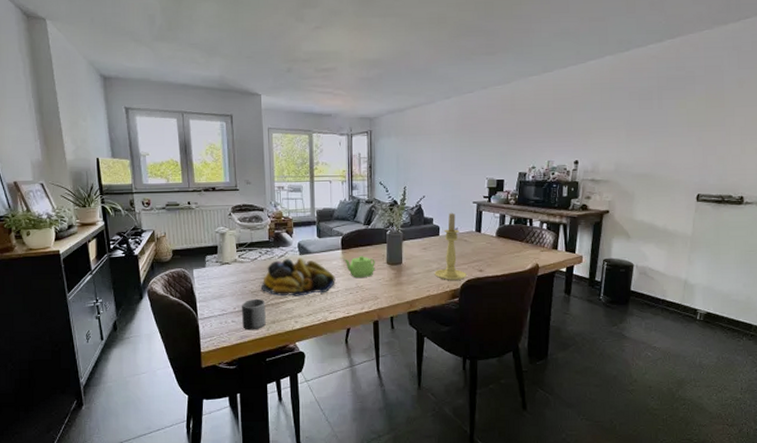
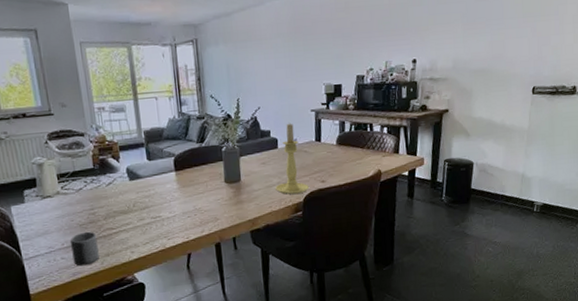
fruit bowl: present [260,257,335,296] -> none [89,183,171,227]
teapot: present [343,256,375,277] -> none [178,176,213,200]

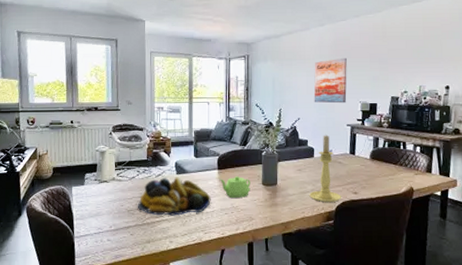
mug: present [69,231,99,266] -> none [117,217,141,250]
fruit bowl: none [89,183,171,227] -> present [137,177,211,216]
teapot: none [178,176,213,200] -> present [219,176,251,198]
wall art: none [272,34,309,89] -> present [314,57,347,104]

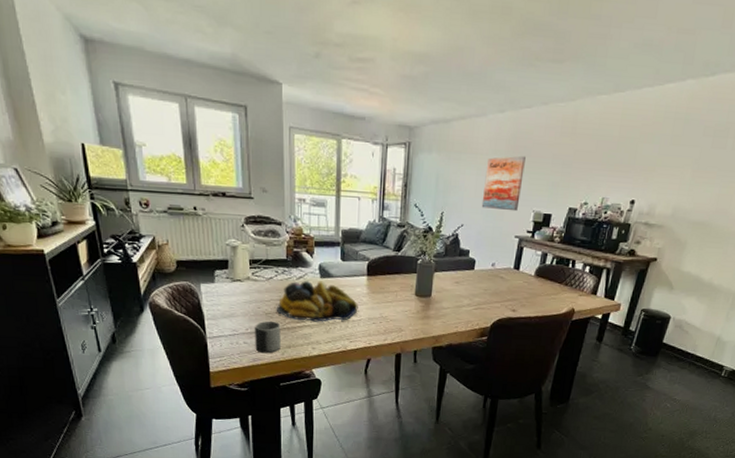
mug: none [117,217,141,250] -> present [254,320,281,354]
teapot: present [219,176,251,198] -> none [368,284,403,308]
candle holder: present [309,135,341,202] -> none [465,246,498,318]

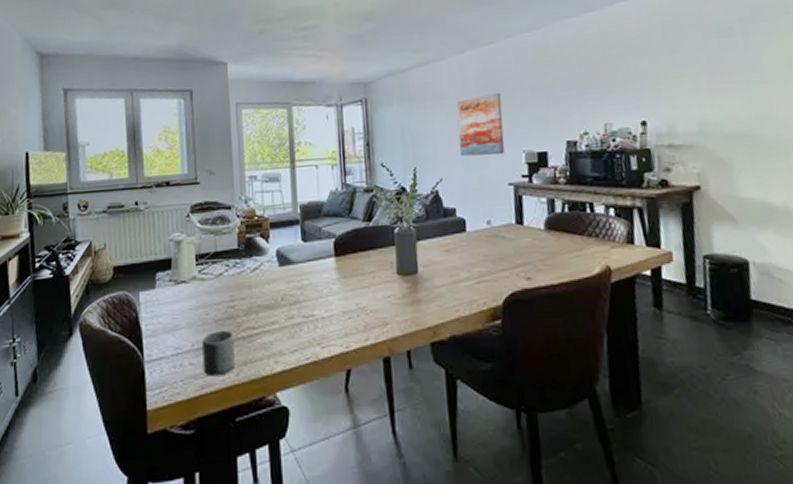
fruit bowl: present [276,280,358,322] -> none [227,270,328,325]

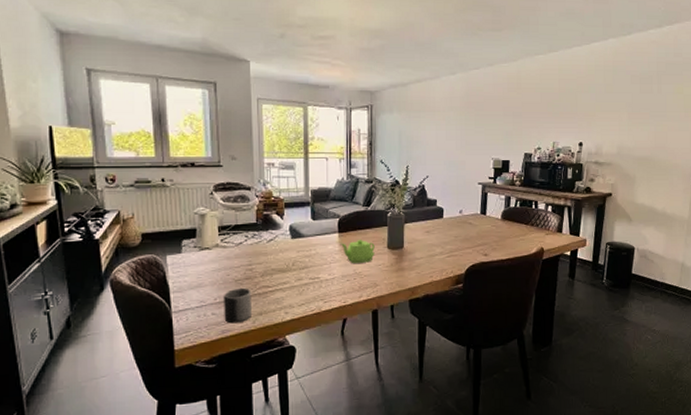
teapot: none [337,264,382,295] -> present [340,240,375,263]
wall art: present [456,92,505,156] -> none [443,110,479,160]

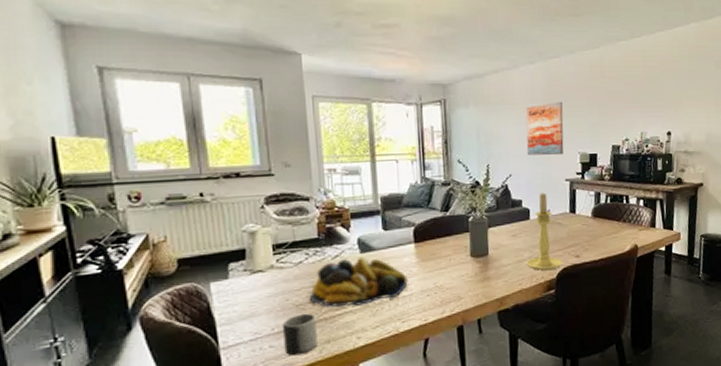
fruit bowl: none [246,241,331,285] -> present [308,256,408,307]
teapot: present [340,240,375,263] -> none [417,249,457,276]
candle holder: none [438,194,471,265] -> present [526,192,562,270]
wall art: none [443,110,479,160] -> present [525,101,564,156]

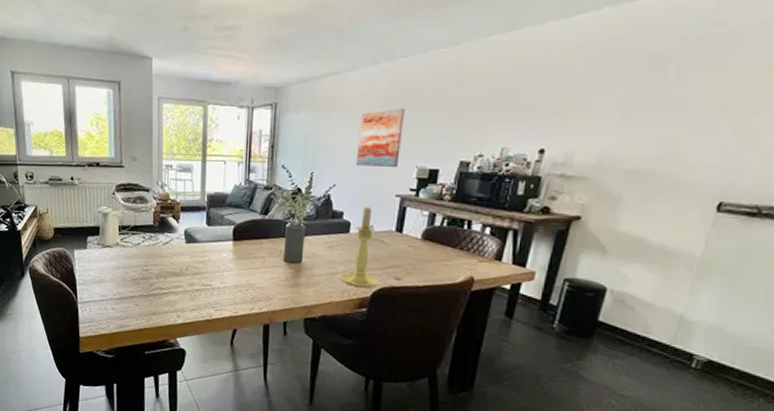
mug: present [282,313,317,356] -> none [121,286,147,320]
fruit bowl: present [308,256,408,307] -> none [142,246,224,289]

